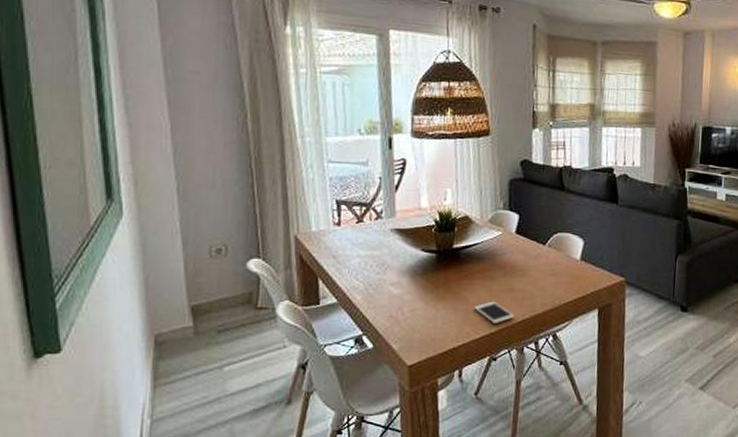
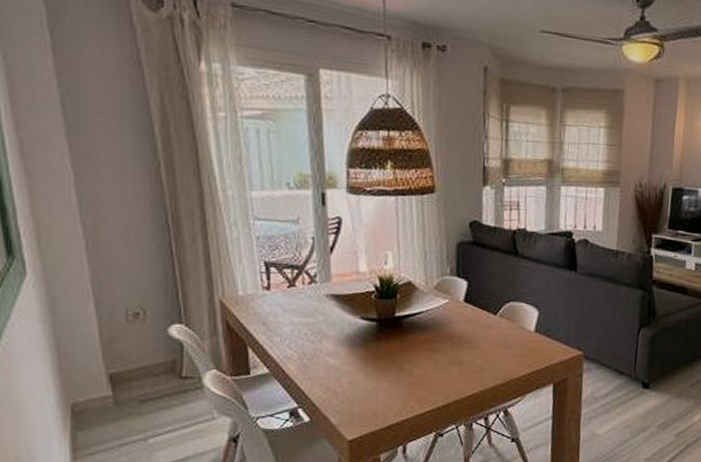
cell phone: present [474,301,515,325] -> none [419,374,463,399]

